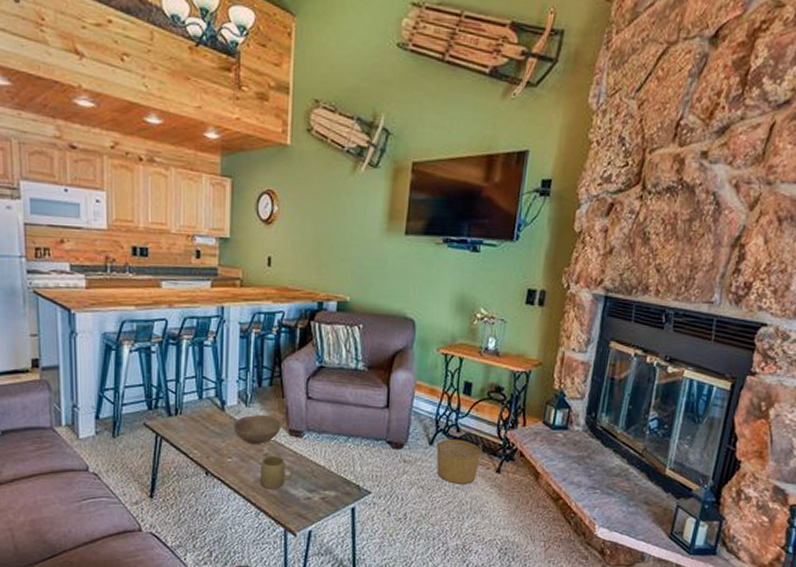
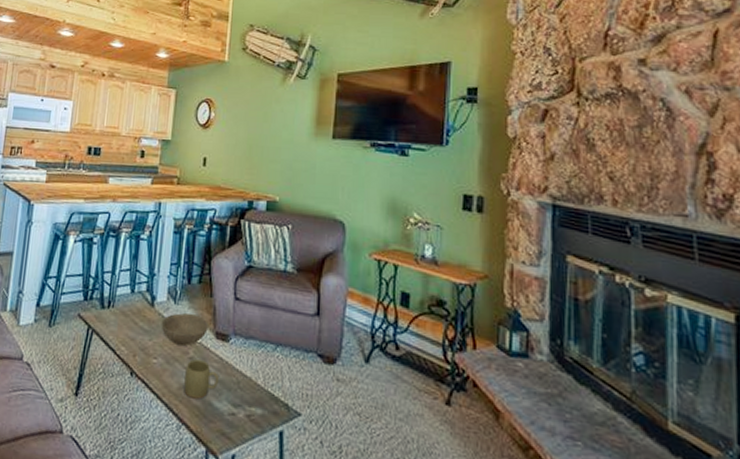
basket: present [436,438,483,484] -> none [374,357,427,416]

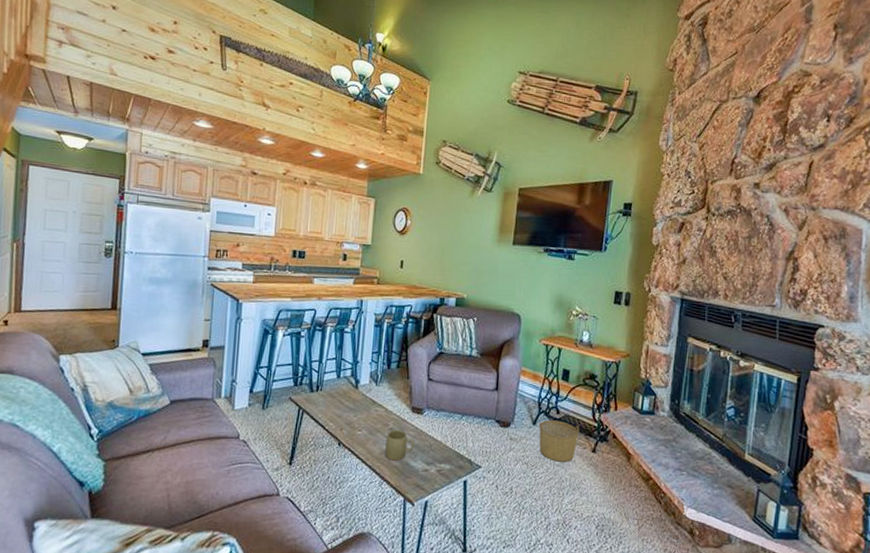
bowl: present [161,312,208,346] -> none [364,392,406,419]
basket: none [374,357,427,416] -> present [539,419,580,462]

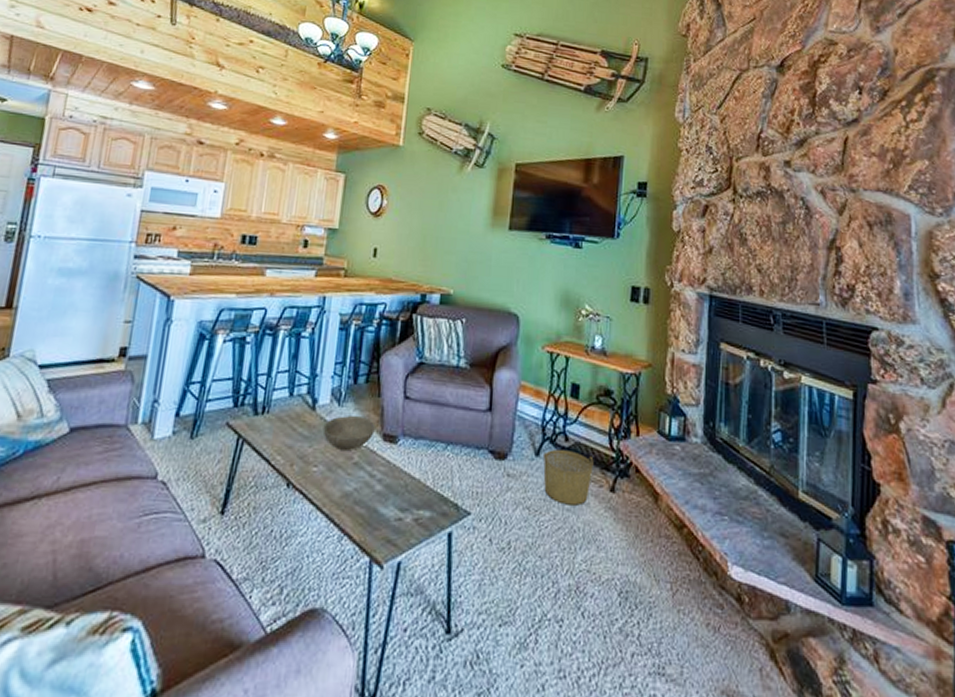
bowl: none [364,392,406,419] -> present [323,415,375,450]
mug: present [385,430,415,461] -> none [347,464,386,507]

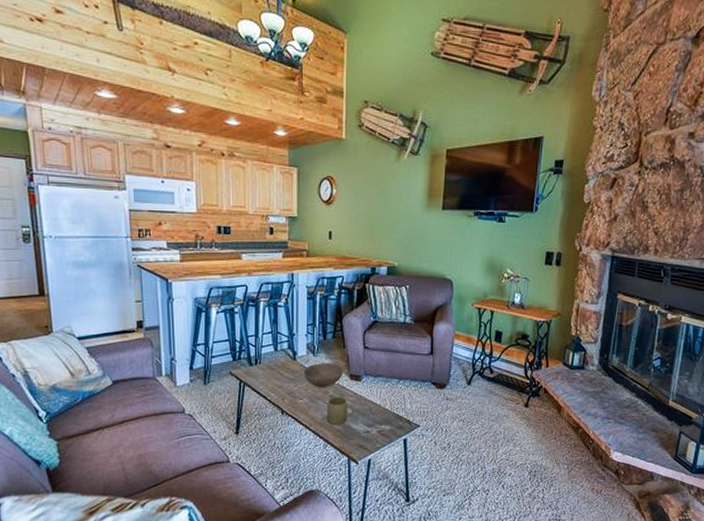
mug: none [347,464,386,507] -> present [327,397,355,425]
basket: present [543,449,594,506] -> none [474,379,513,417]

